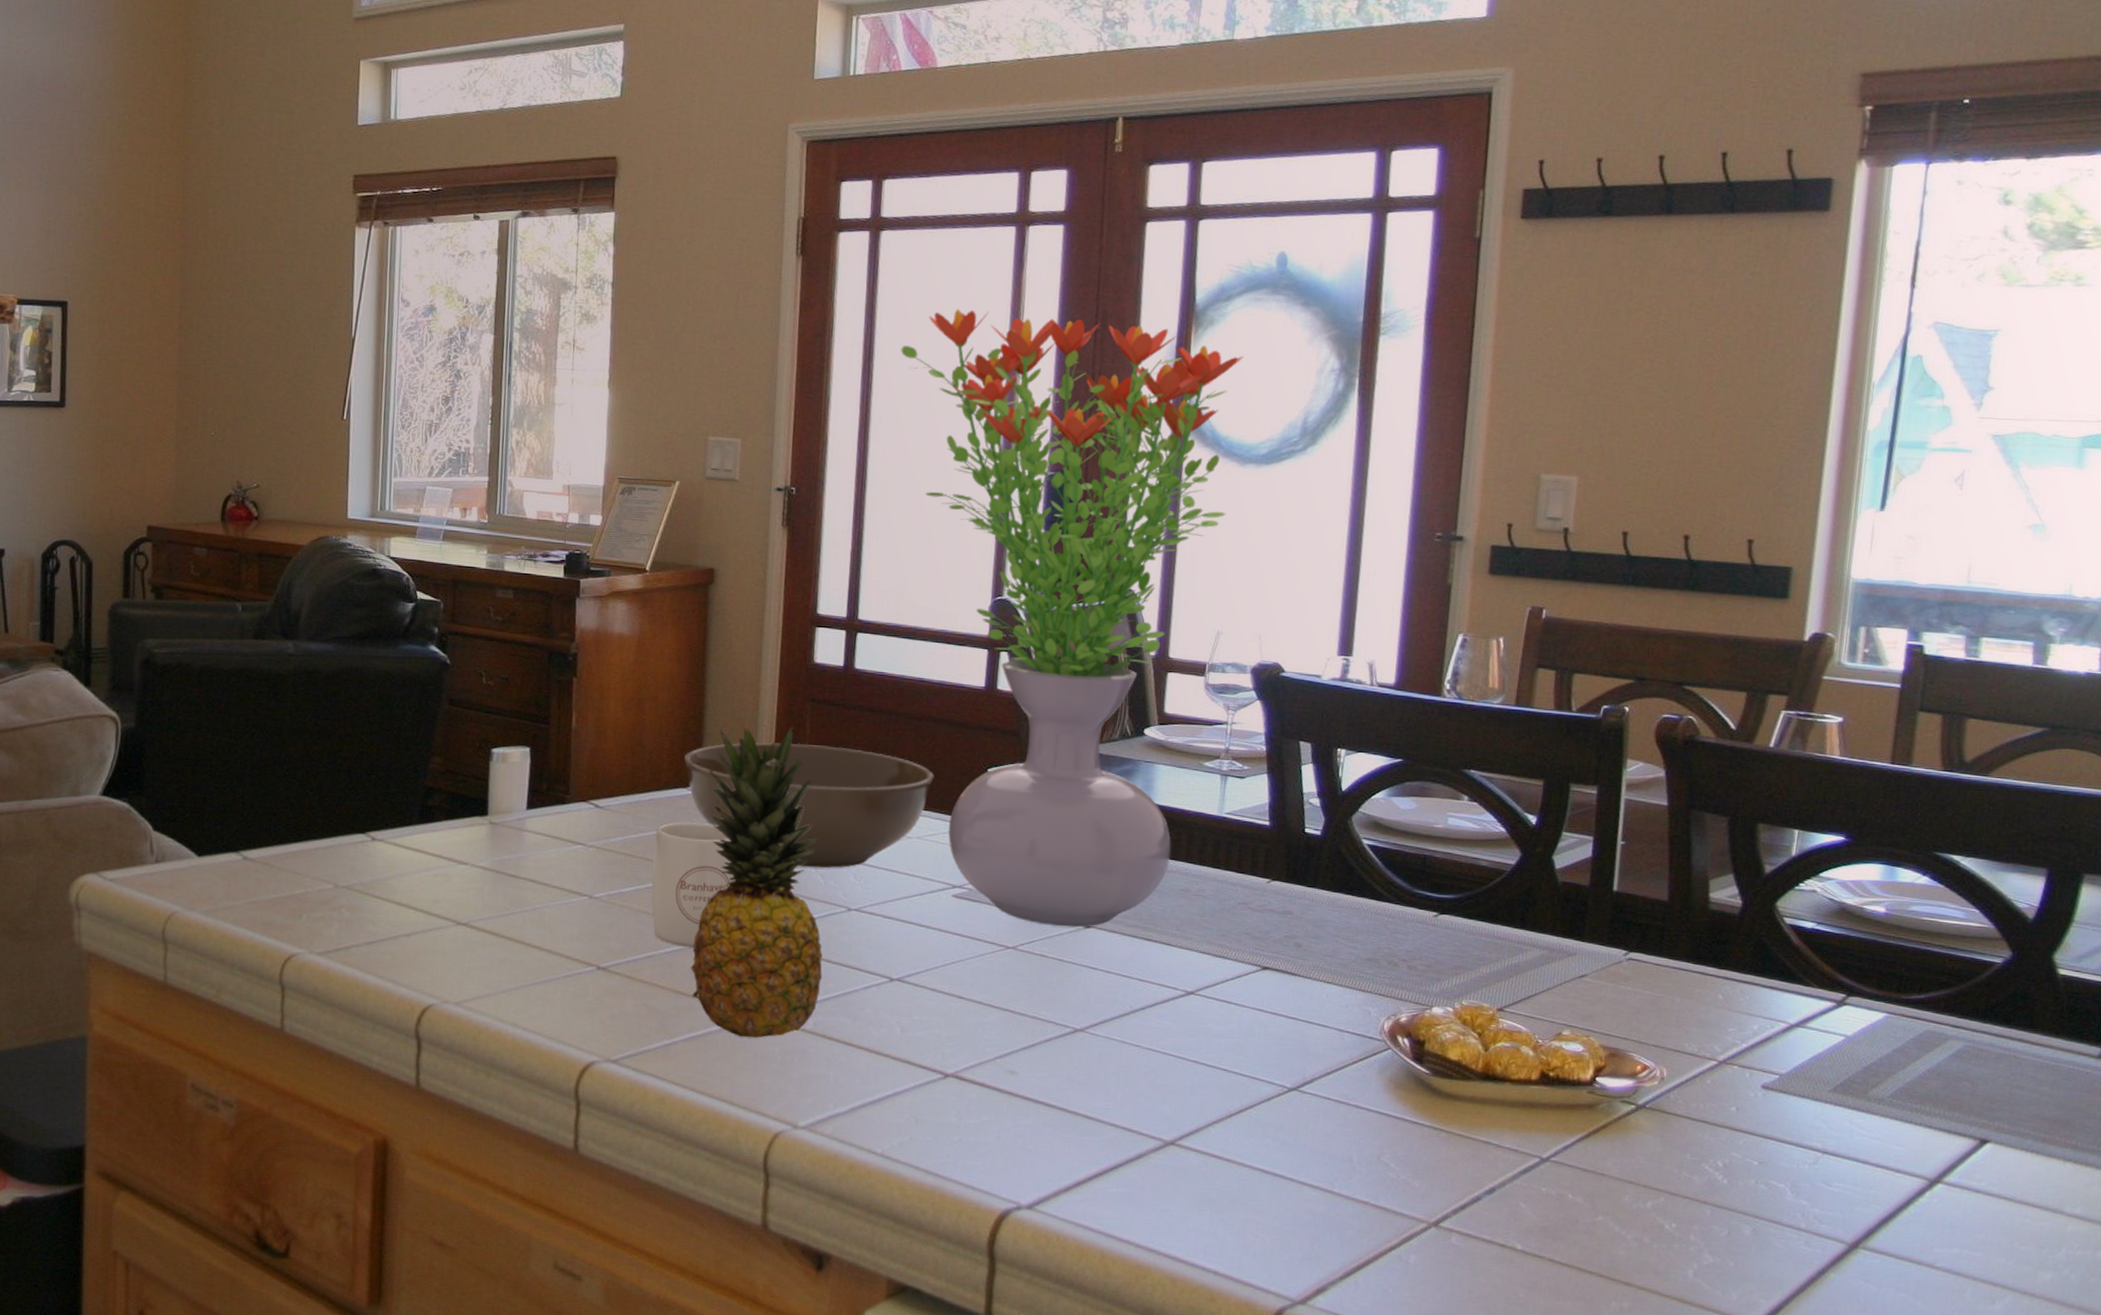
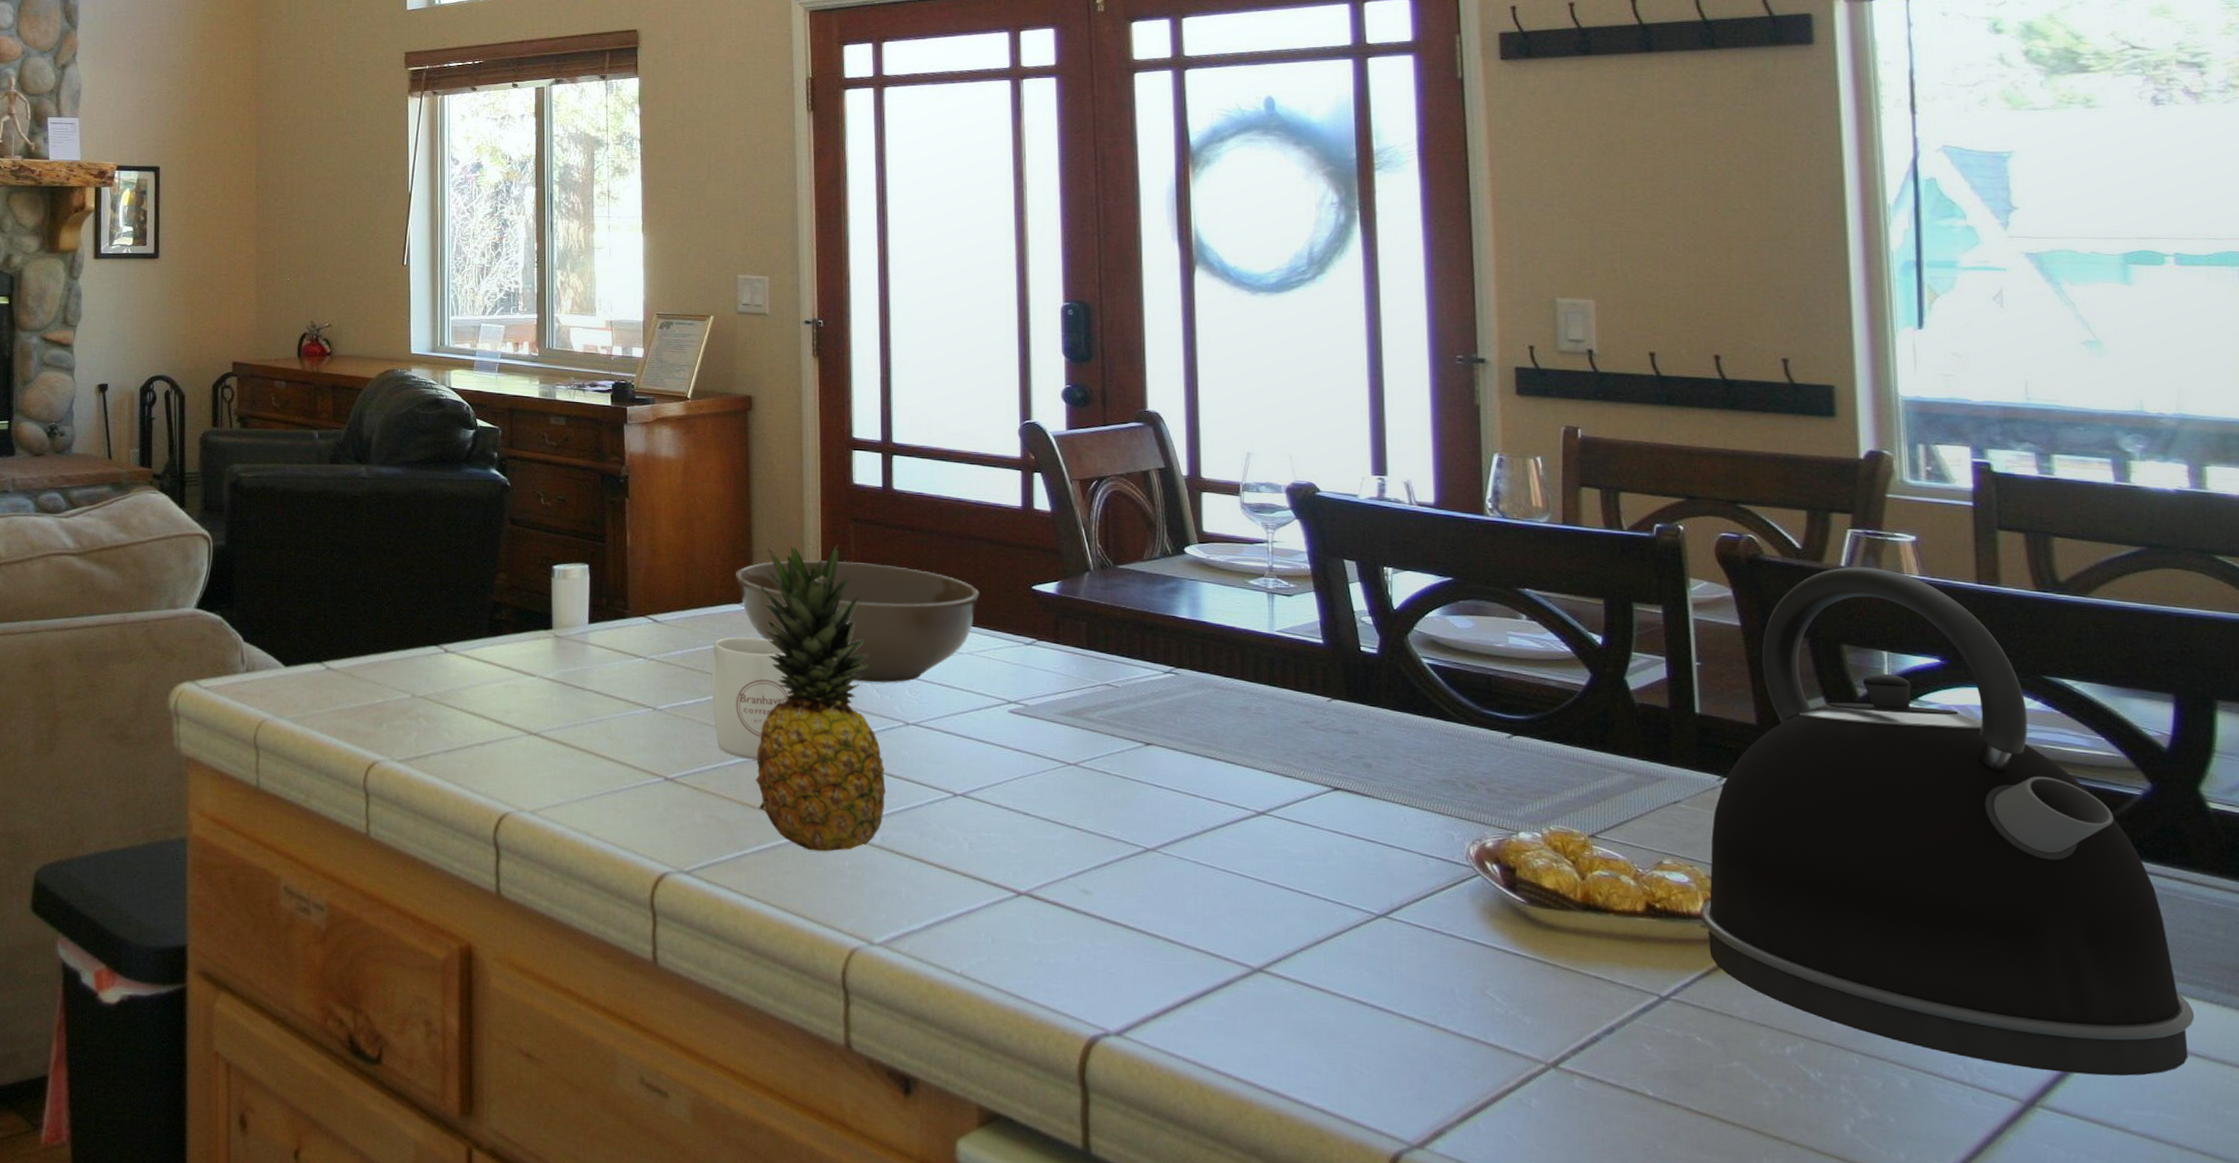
flower arrangement: present [901,309,1244,927] -> none [912,155,1243,744]
kettle: none [1588,747,2010,1219] -> present [1700,566,2194,1076]

